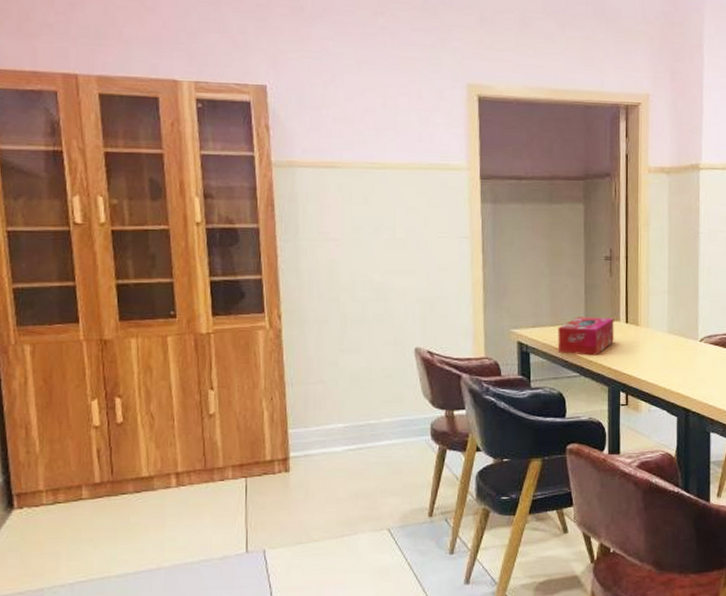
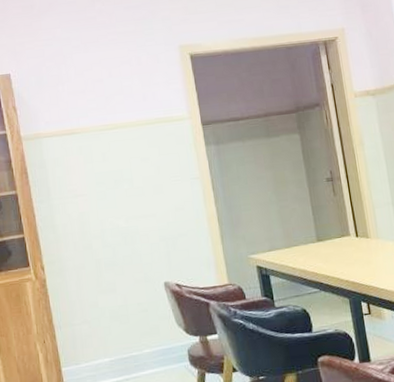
tissue box: present [558,317,614,356] -> none [292,234,348,272]

